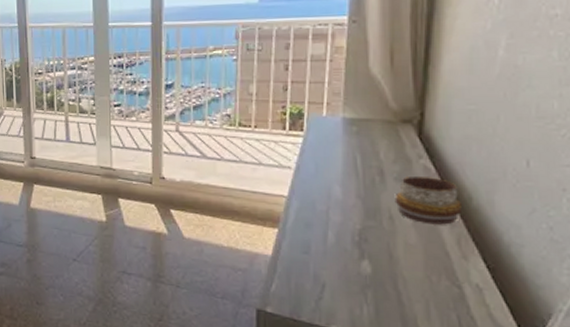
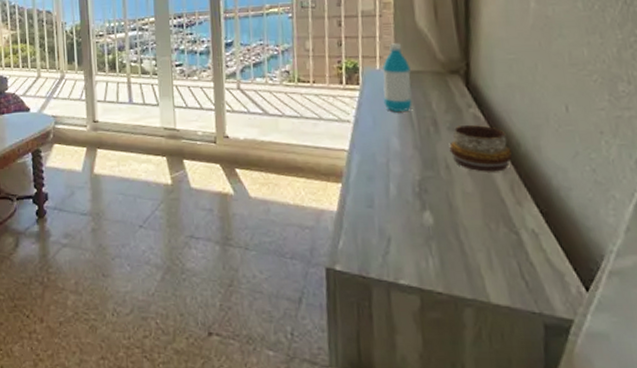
water bottle: none [328,89,359,159] -> present [383,43,412,111]

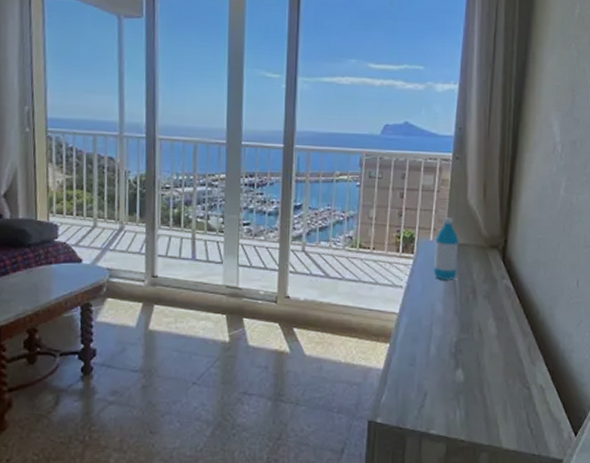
decorative bowl: present [449,125,512,172] -> none [483,295,532,336]

